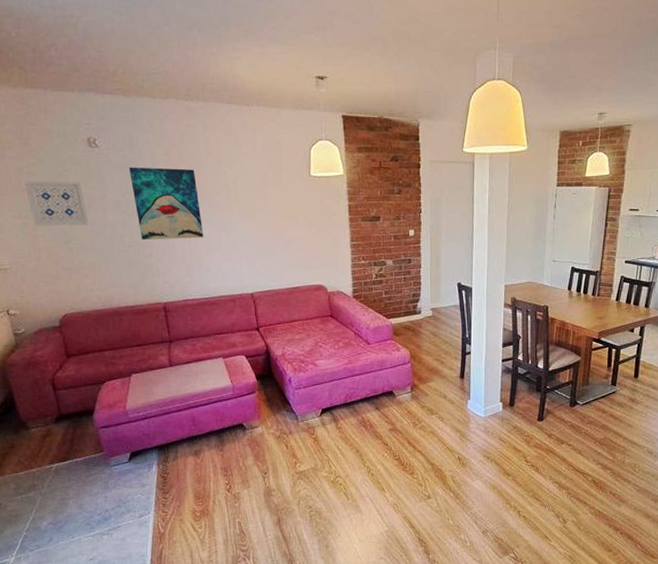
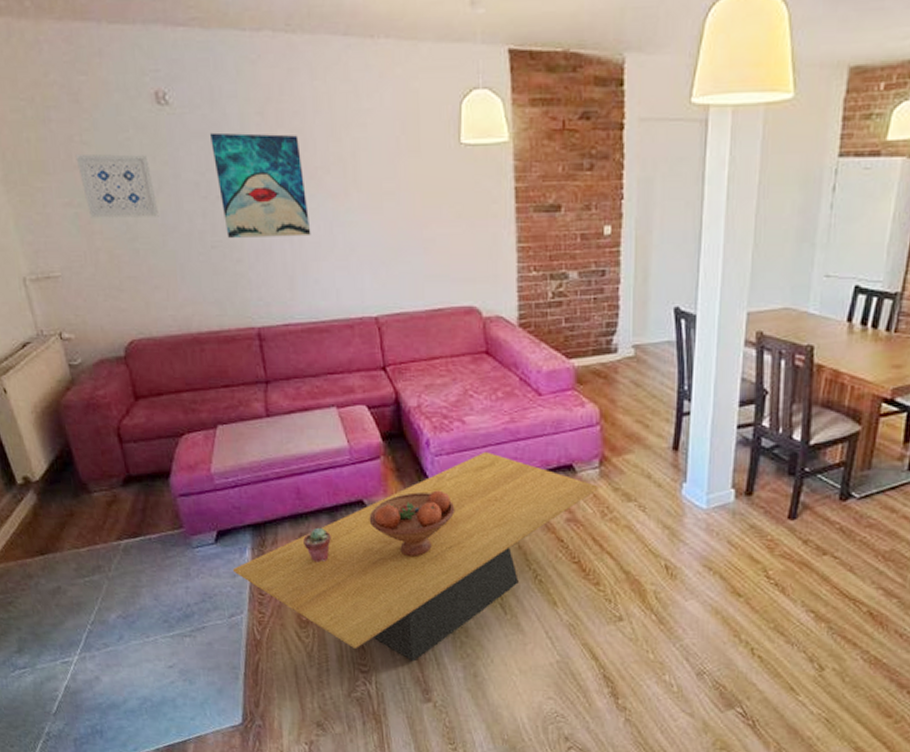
coffee table: none [142,385,411,540] -> present [232,452,598,662]
potted succulent: none [197,445,219,471] -> present [303,527,331,563]
fruit bowl: none [247,413,311,463] -> present [369,490,455,558]

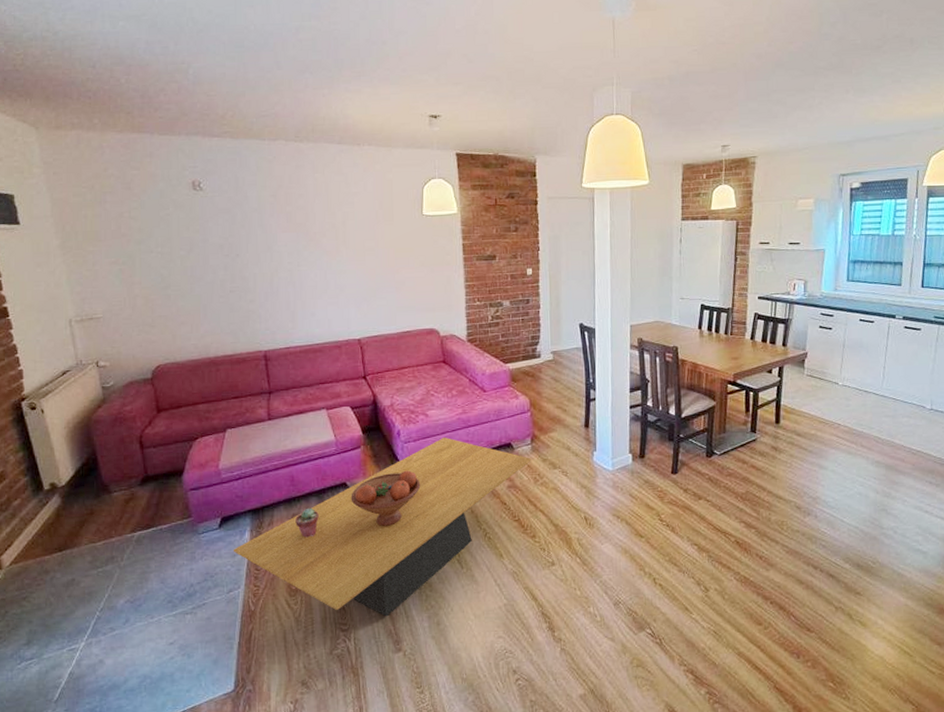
wall art: present [75,153,159,218] -> none [124,225,189,273]
wall art: present [209,132,311,238] -> none [233,209,310,284]

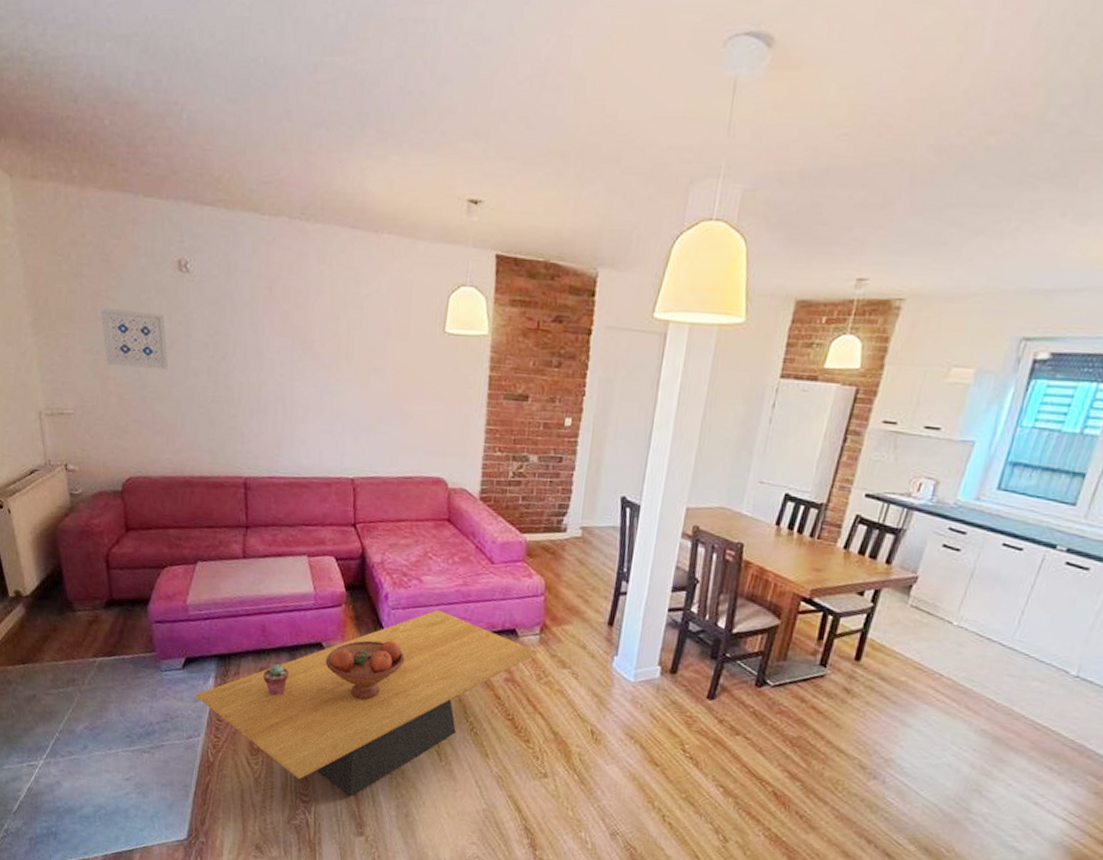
wall art: none [124,225,189,273] -> present [100,307,169,370]

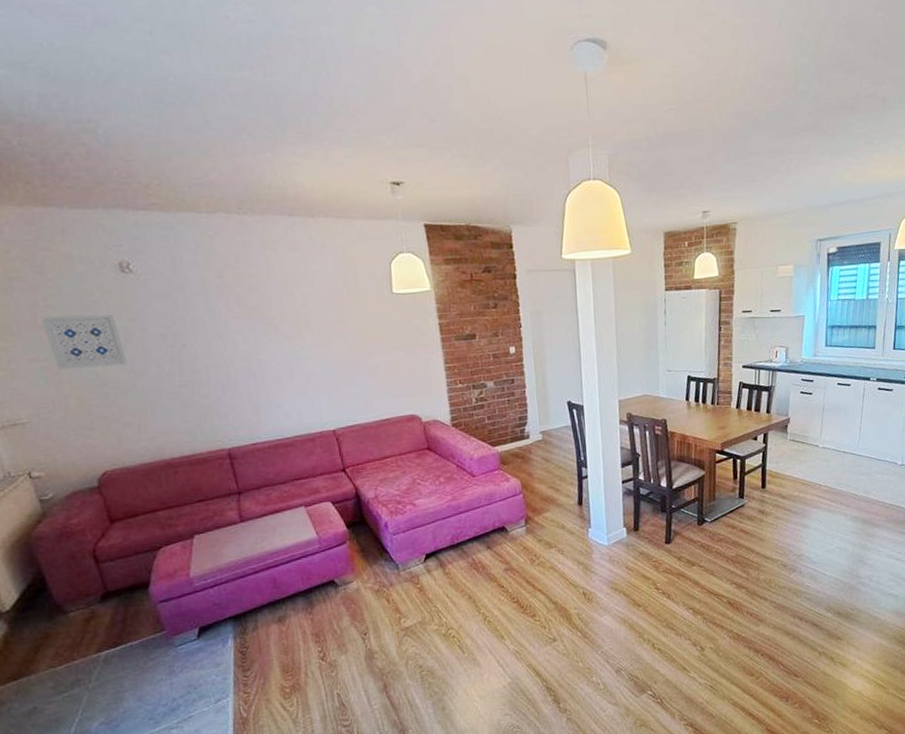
coffee table: present [195,610,537,797] -> none [216,526,527,708]
potted succulent: present [263,663,289,696] -> none [282,608,308,640]
fruit bowl: present [325,640,405,700] -> none [340,562,414,621]

